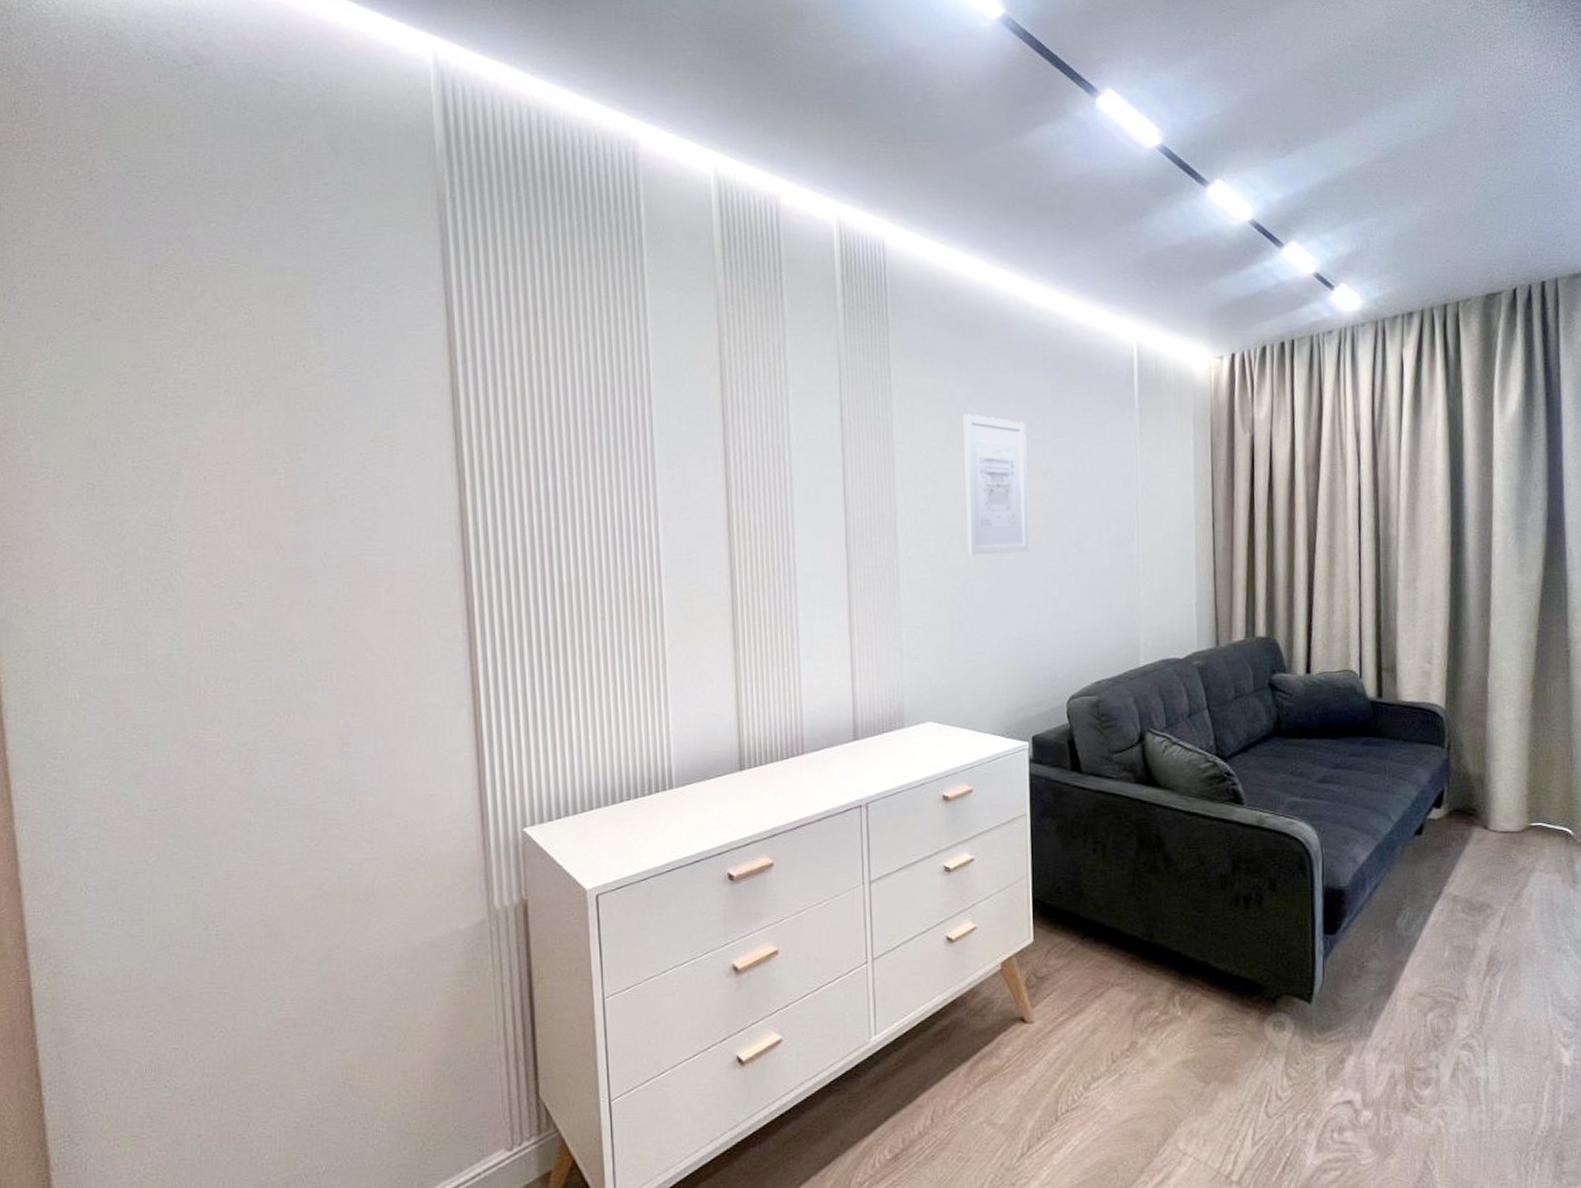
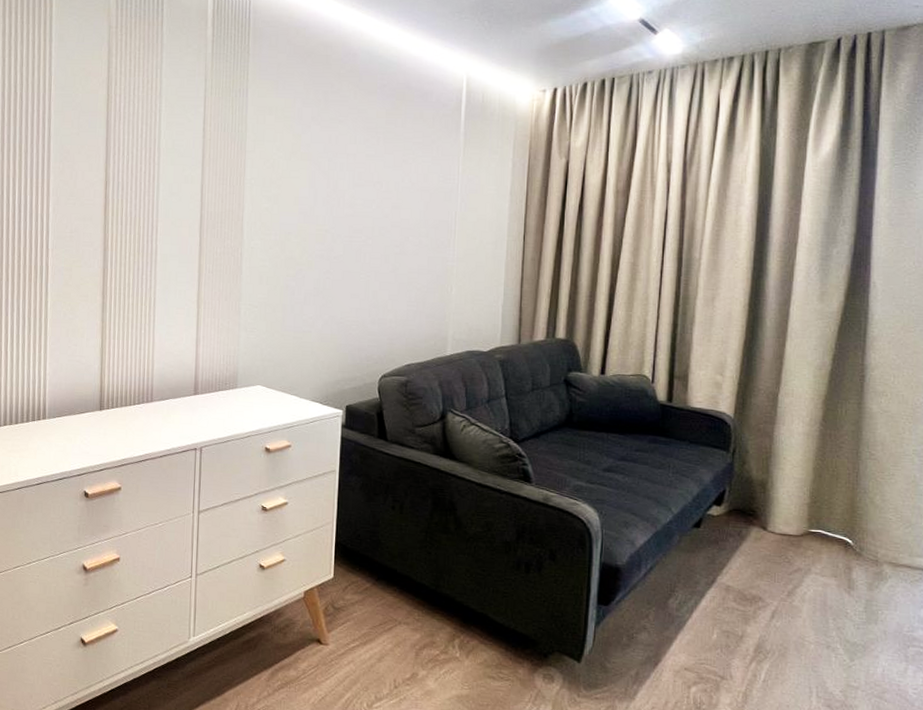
wall art: present [963,414,1030,556] -> none [302,130,361,251]

